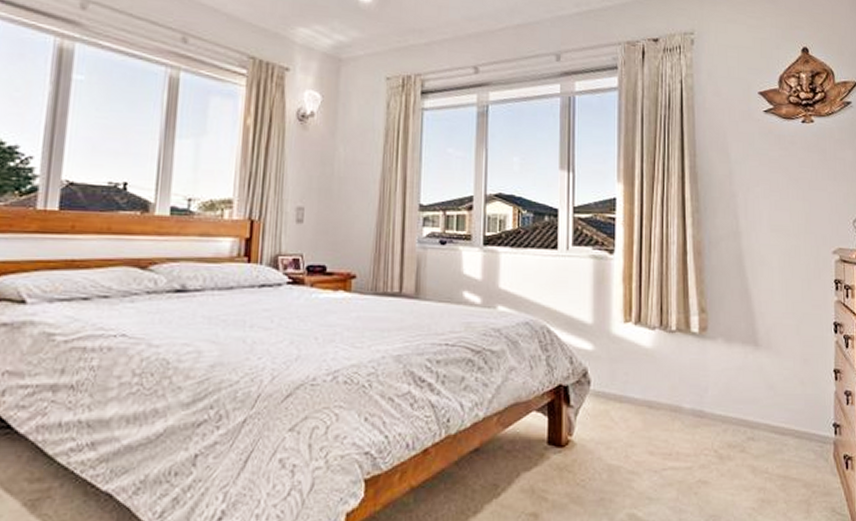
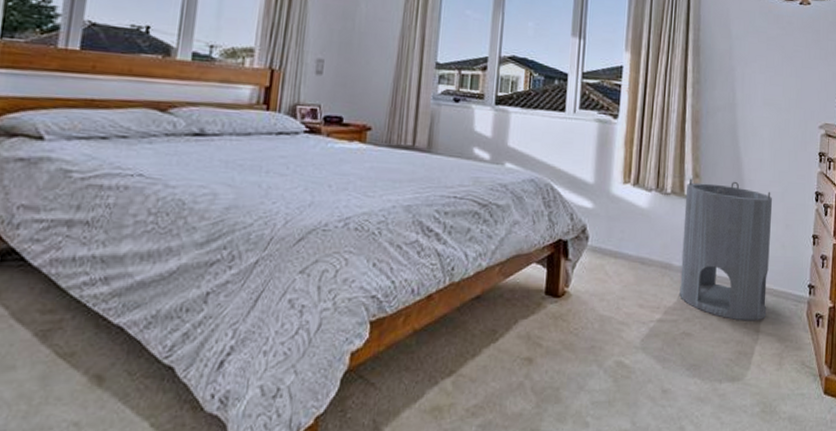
cylinder: none [692,313,789,466] -> present [679,178,773,321]

